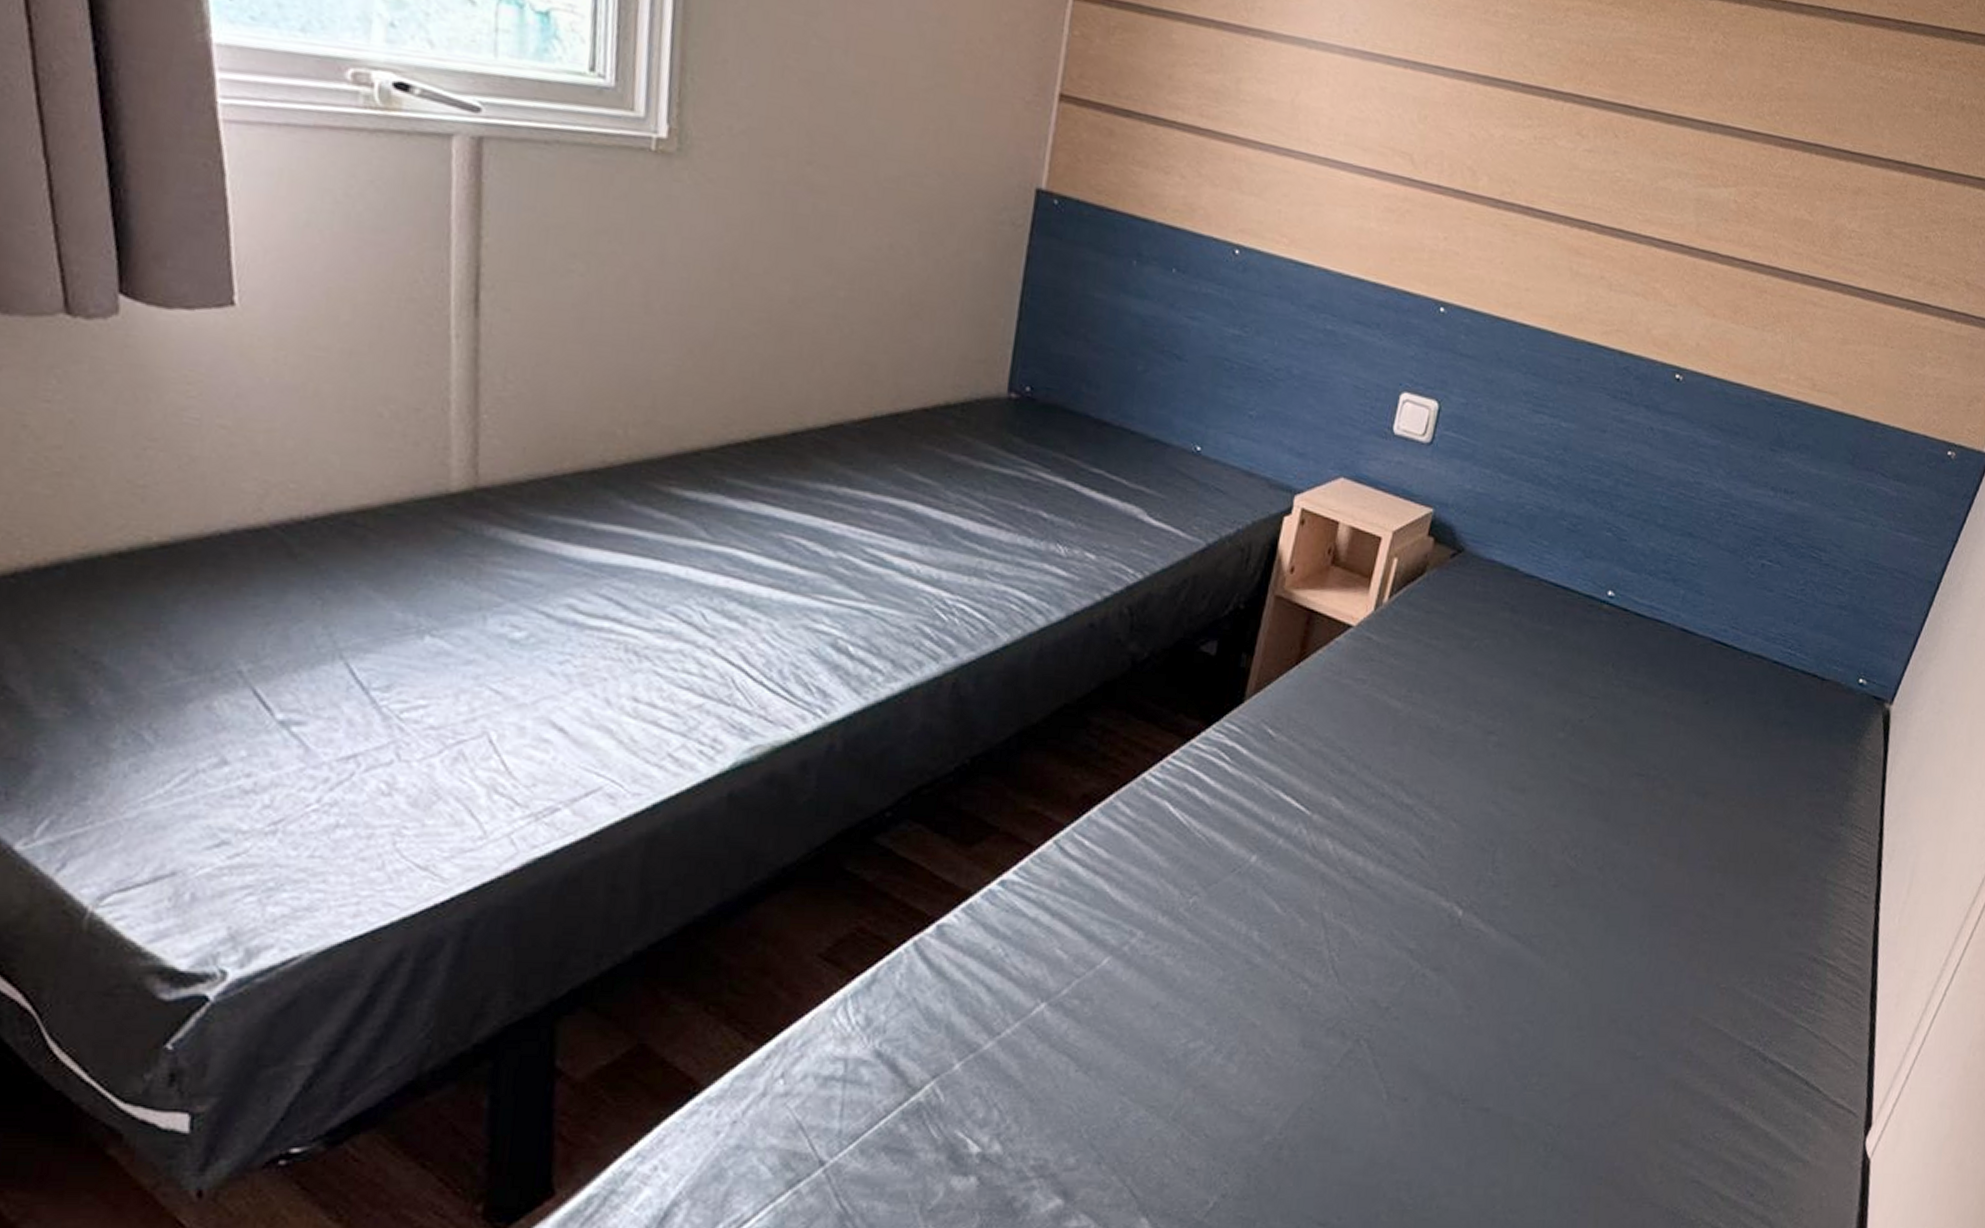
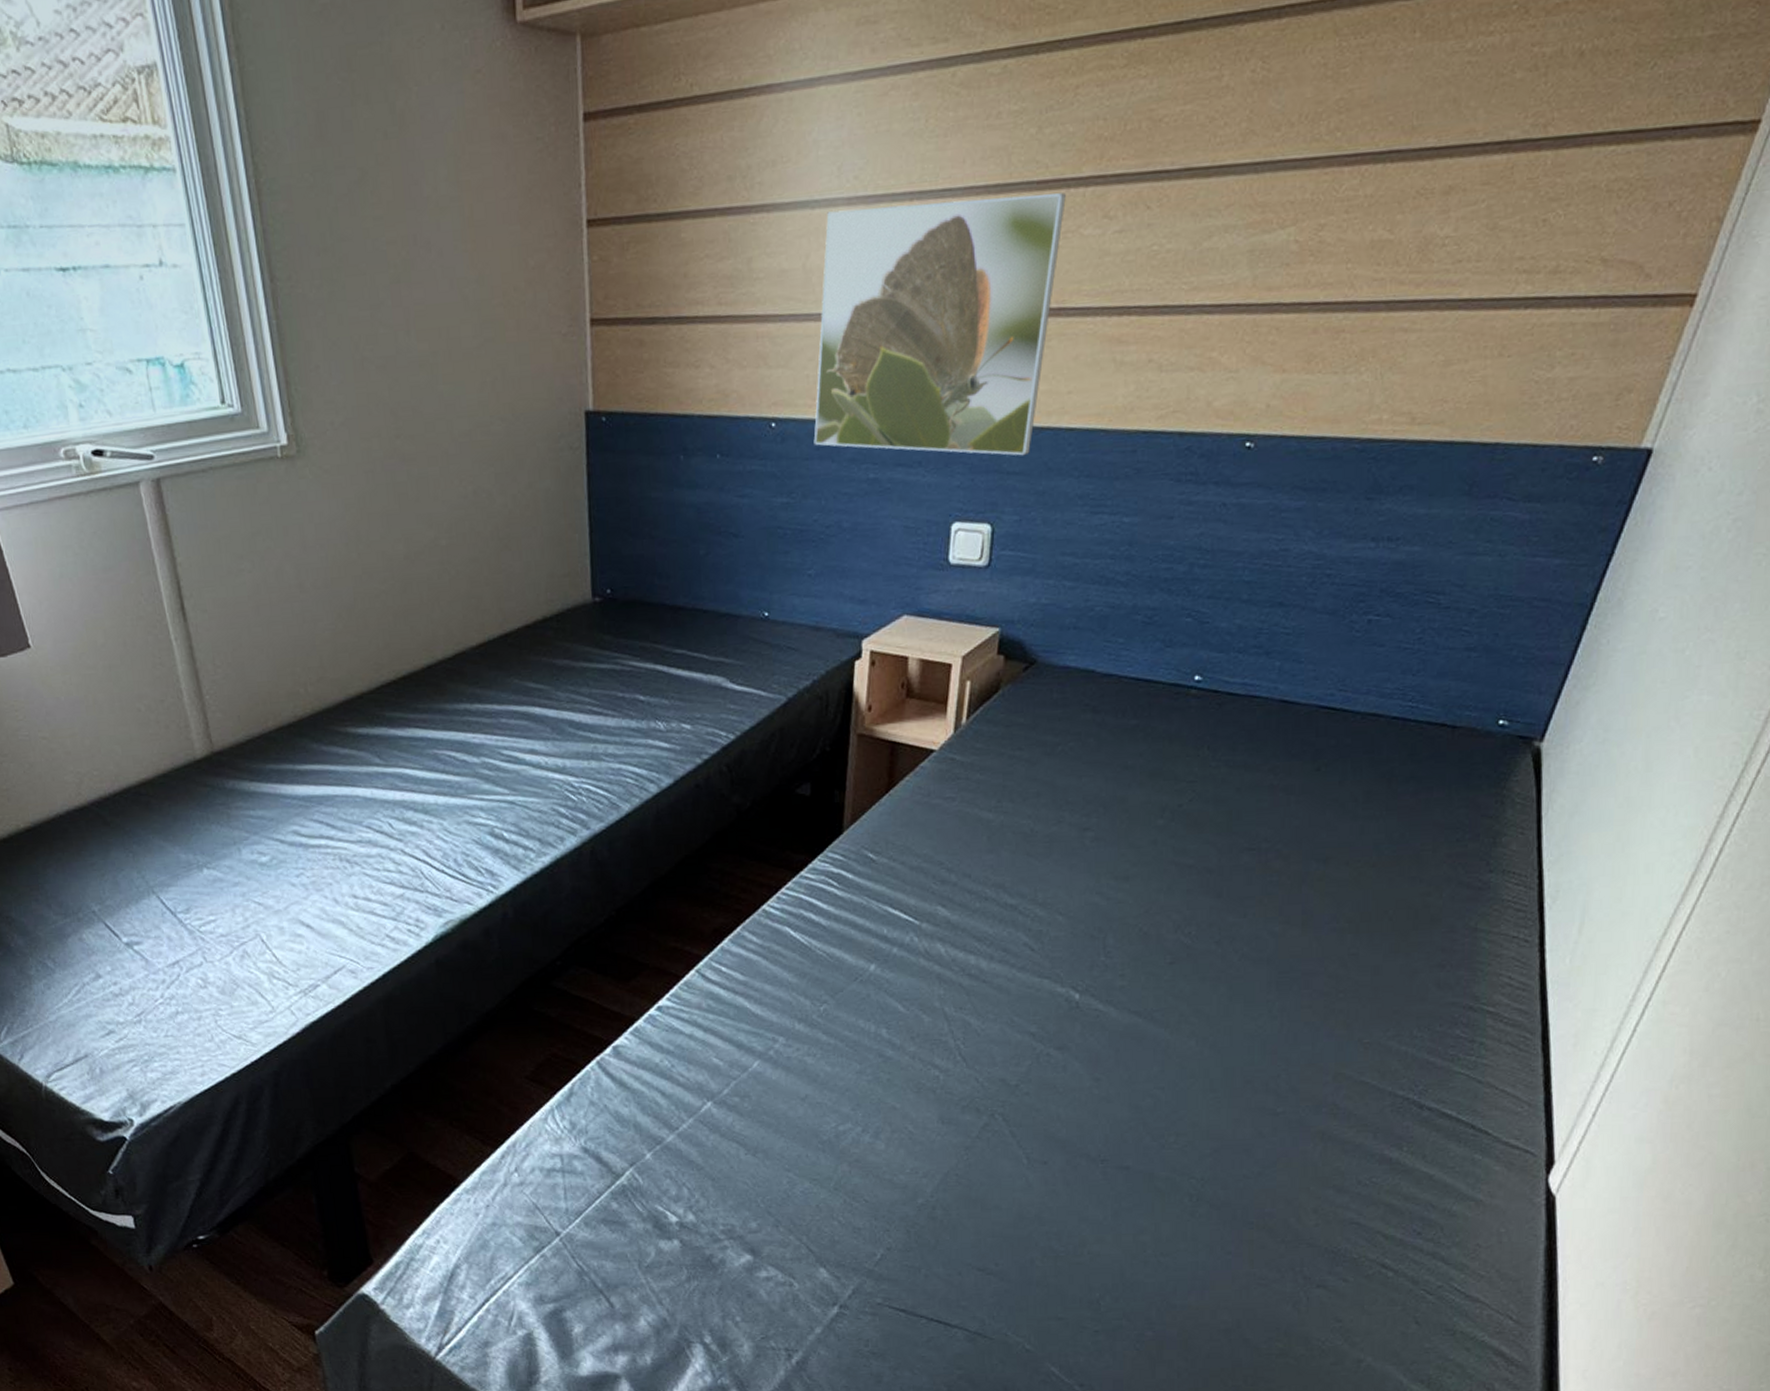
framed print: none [1275,55,1546,341] -> present [813,193,1066,456]

